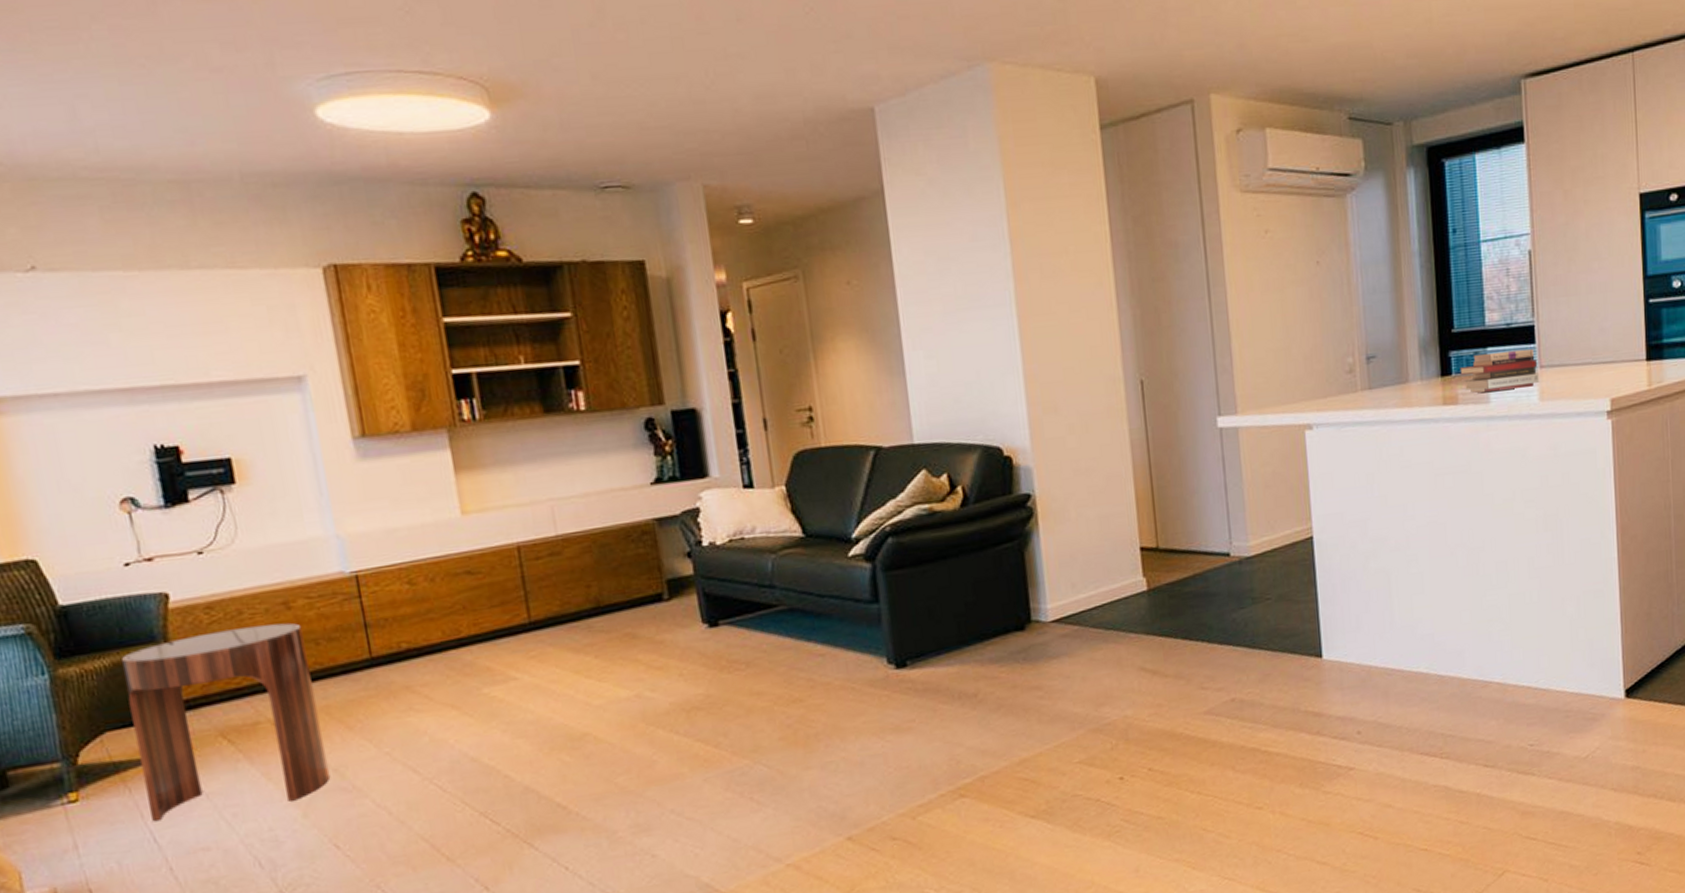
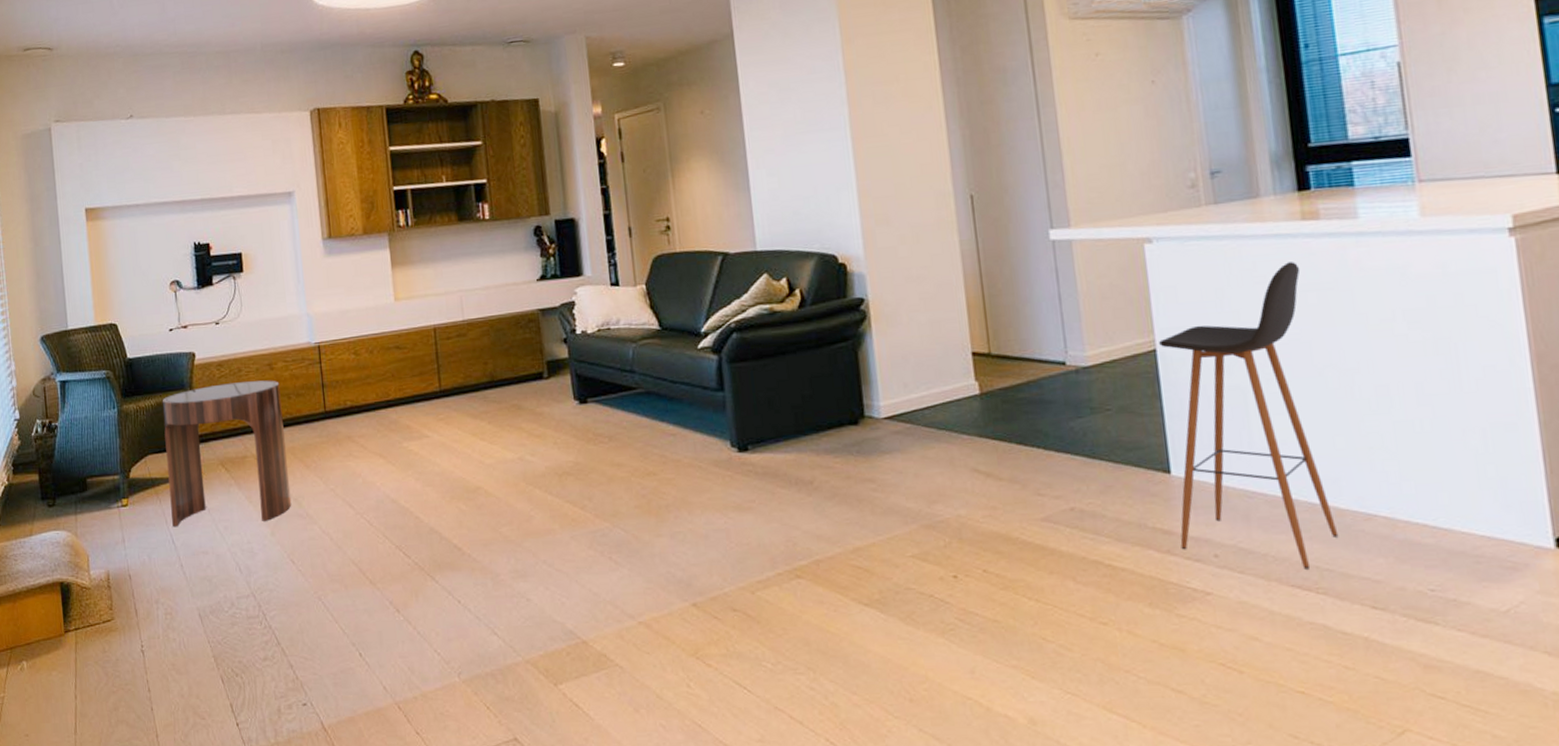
bar stool: none [1316,446,1461,737] -> present [1159,262,1339,569]
books: present [1459,349,1540,393] -> none [1319,162,1420,208]

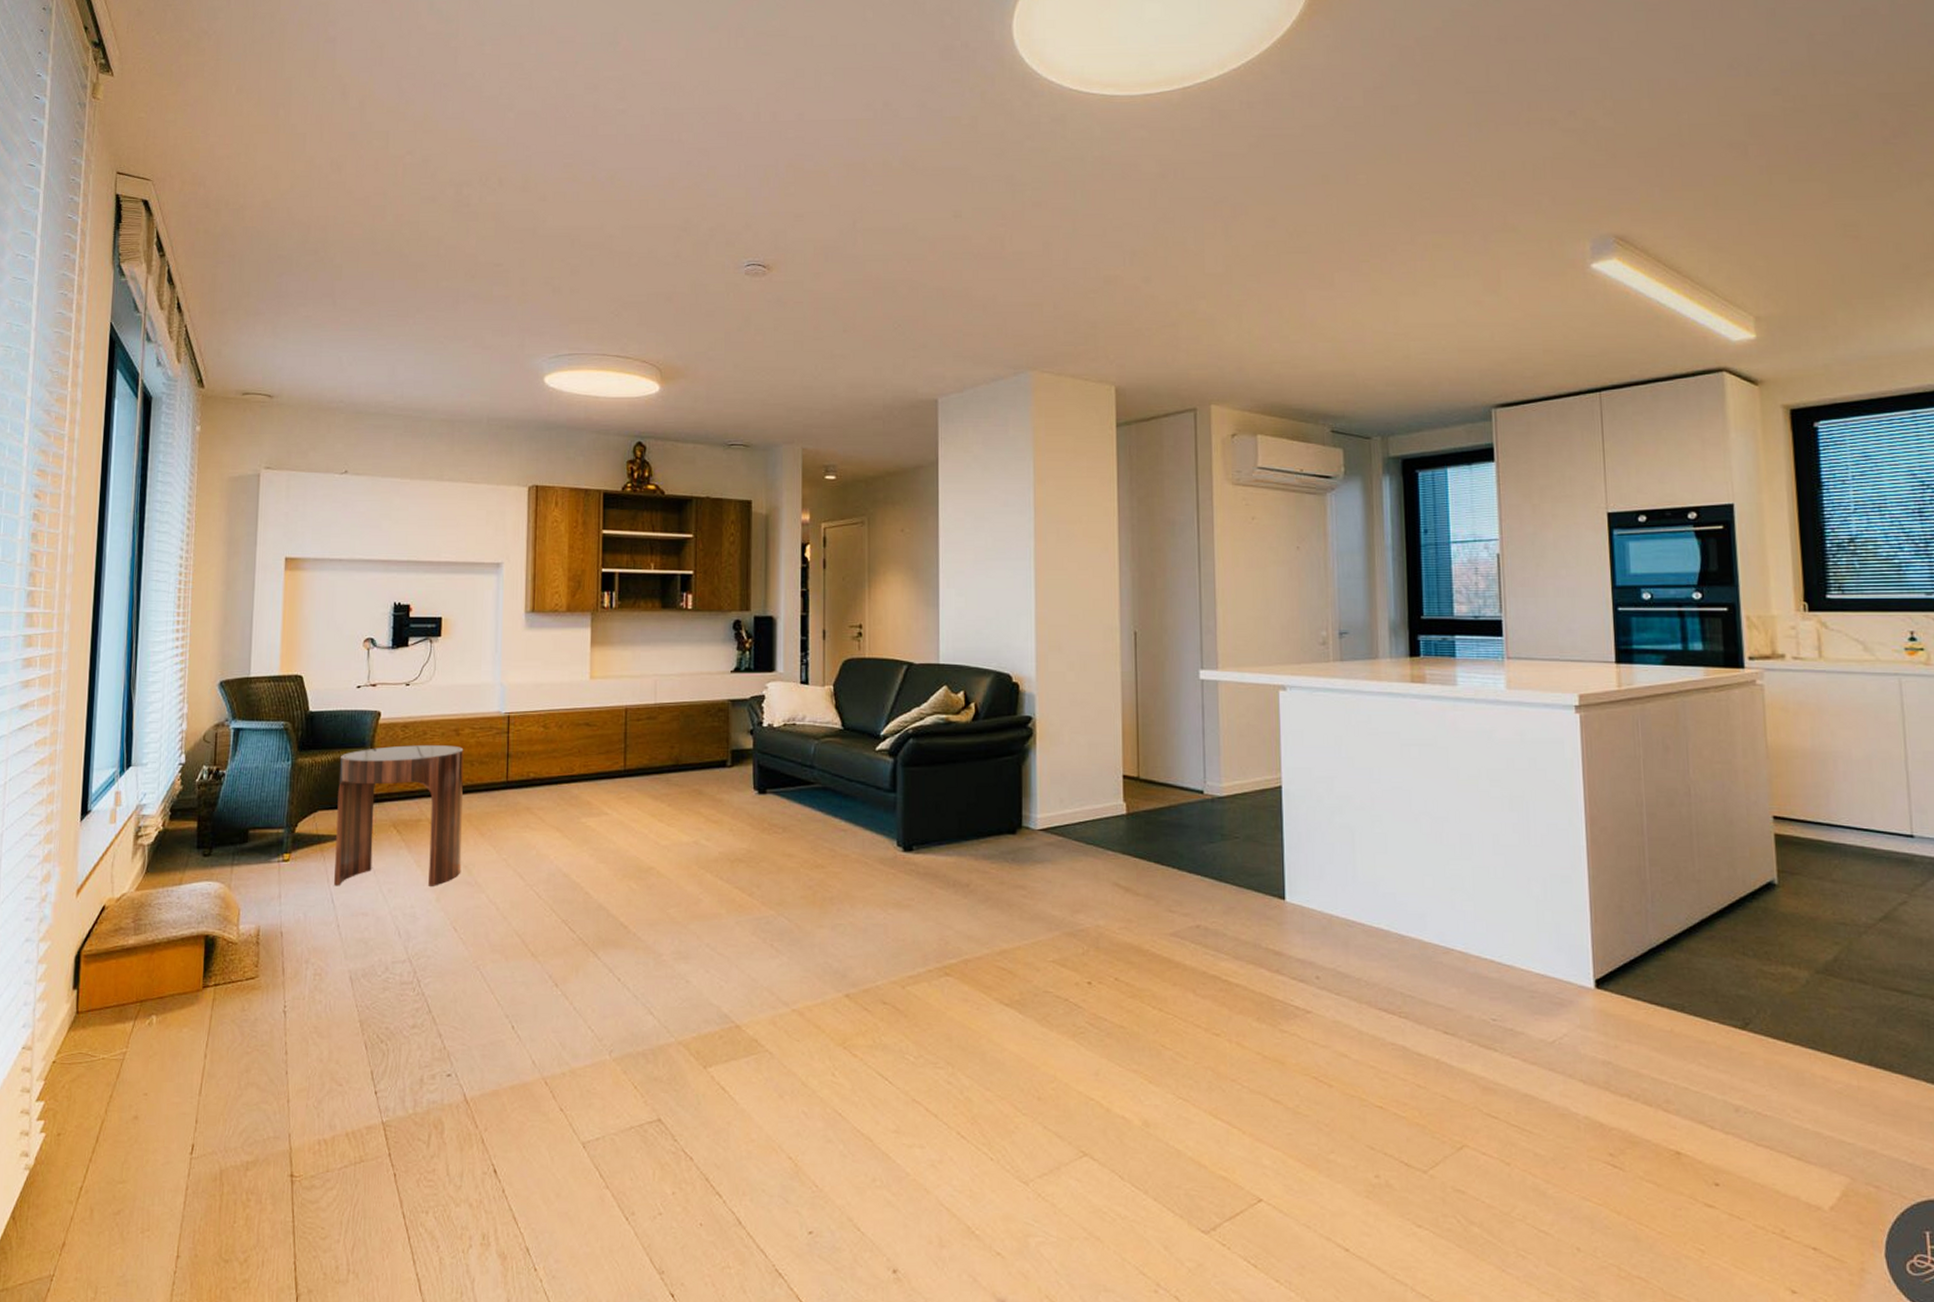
bar stool: present [1159,262,1339,569] -> none [1285,718,1421,995]

